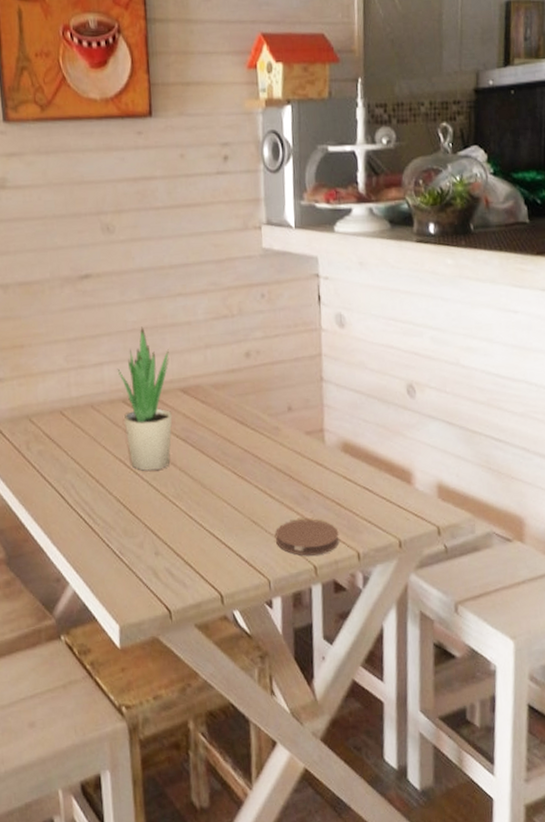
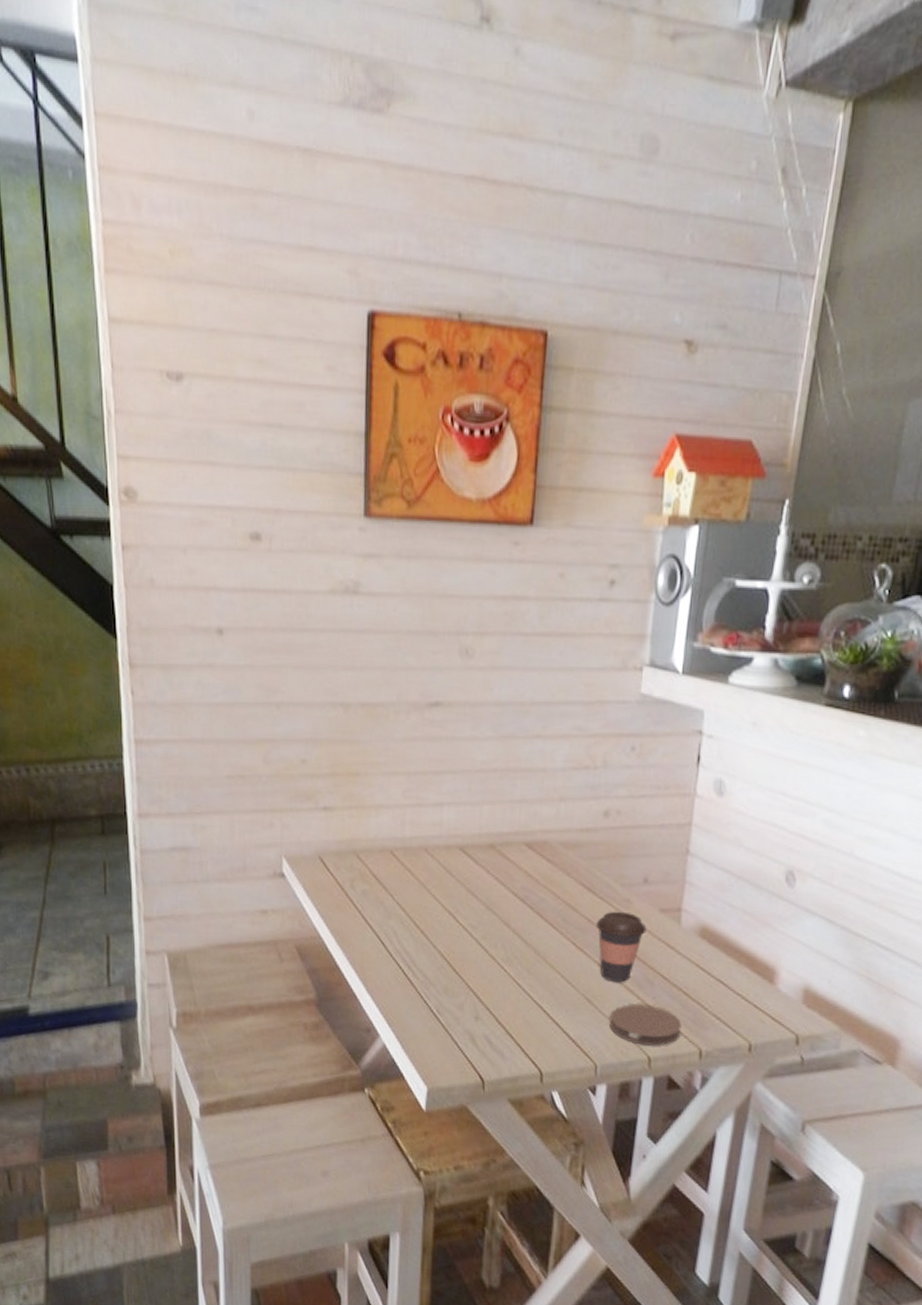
potted plant: present [117,326,173,471] -> none [458,768,518,928]
coffee cup: none [252,438,297,503] -> present [596,911,647,983]

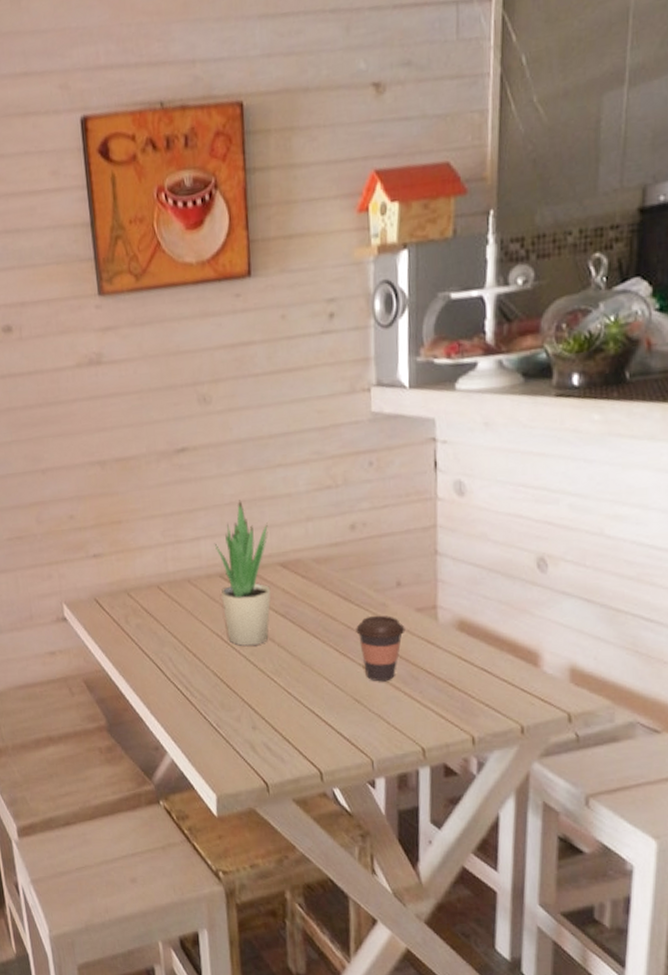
potted plant: none [458,768,518,928] -> present [214,500,271,646]
coaster: present [610,1004,682,1046] -> none [380,700,452,738]

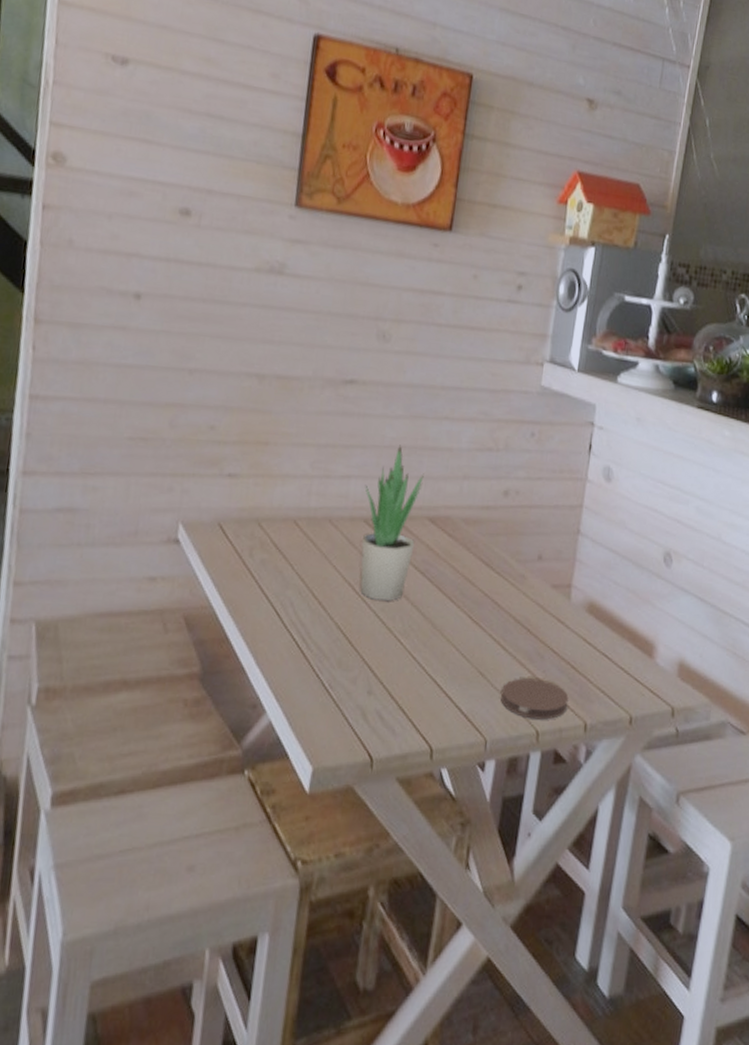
coffee cup: present [356,615,405,682] -> none [492,586,539,657]
coaster: none [380,700,452,738] -> present [501,678,569,720]

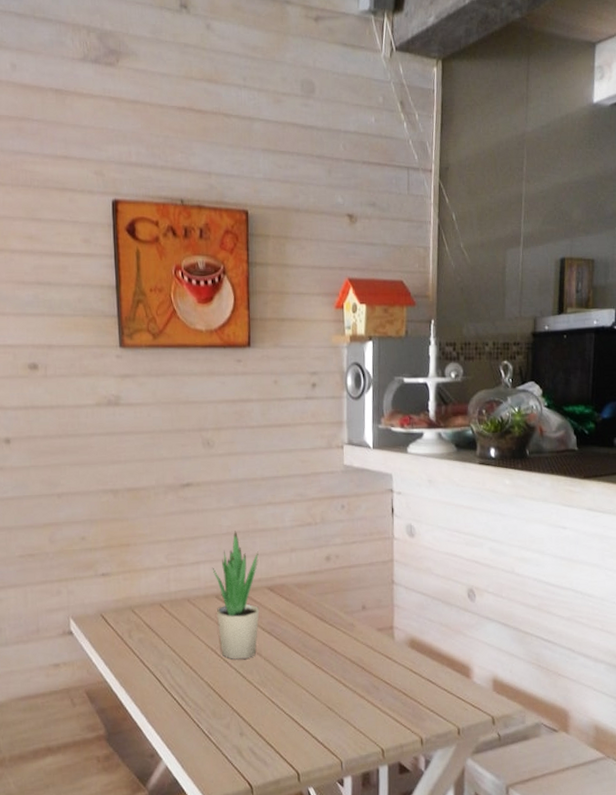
coaster: present [501,678,569,720] -> none [348,707,405,740]

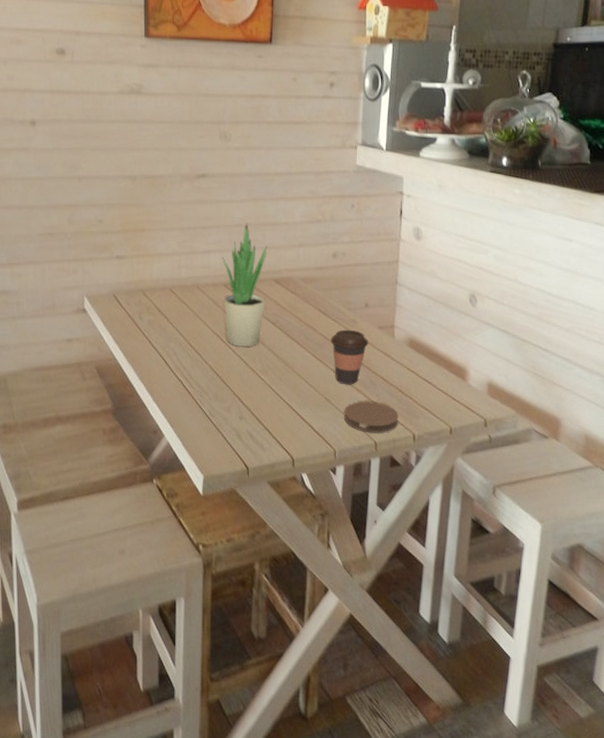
coffee cup: none [329,633,369,691] -> present [331,329,369,385]
coaster: none [348,707,405,740] -> present [344,401,399,433]

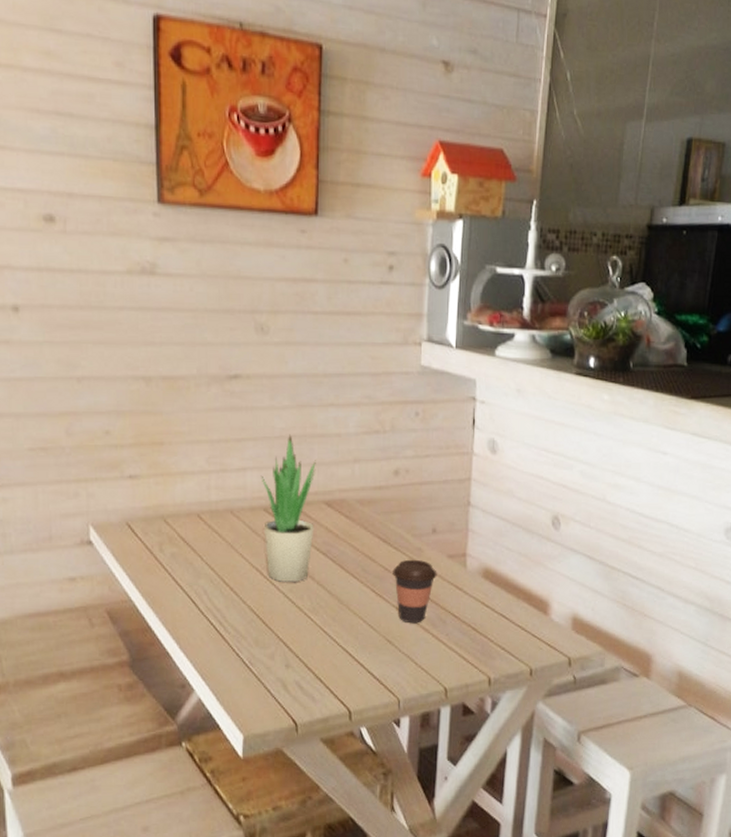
coaster: present [344,401,399,433] -> none [409,642,472,678]

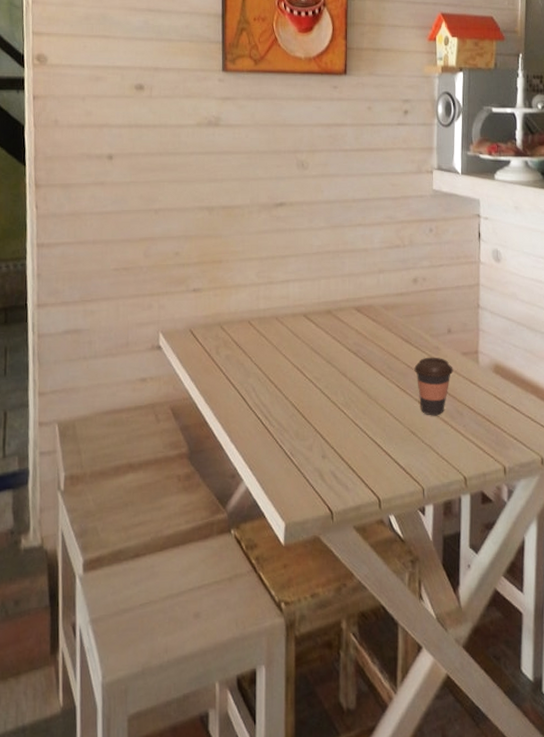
potted plant: present [261,434,316,582] -> none [301,250,347,379]

